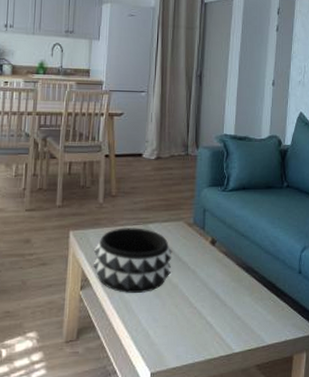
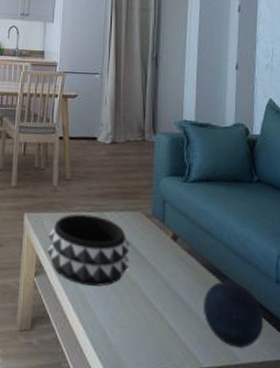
decorative orb: none [237,276,287,332] -> present [204,280,264,348]

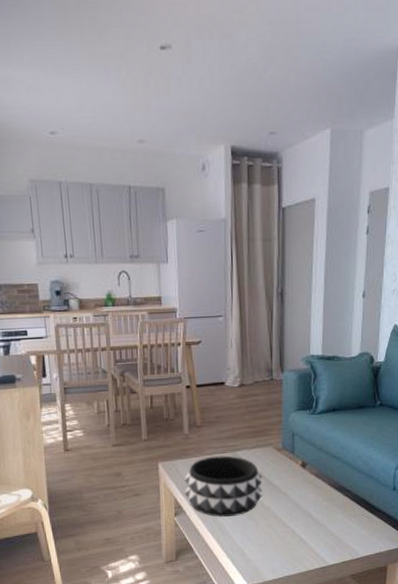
decorative orb: present [204,280,264,348] -> none [330,494,381,546]

